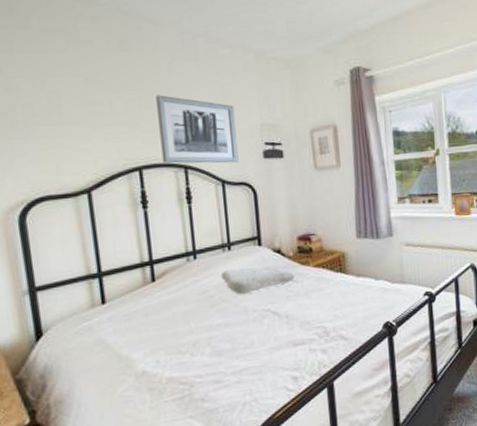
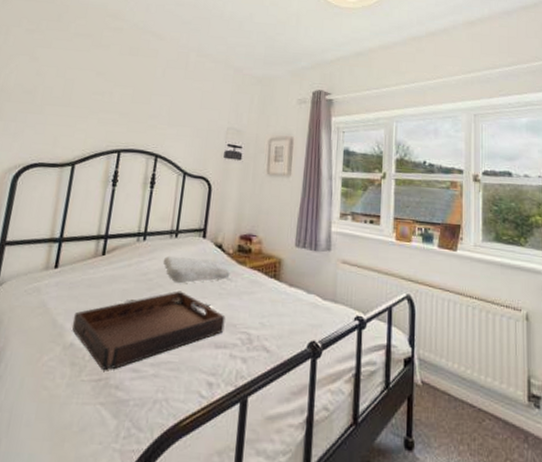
serving tray: none [138,301,299,388] -> present [72,291,226,370]
wall art: present [156,95,239,164] -> none [139,93,208,158]

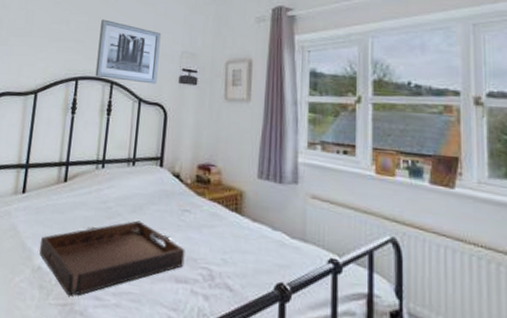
wall art: none [139,93,208,158] -> present [95,19,161,84]
soap bar: present [163,256,230,284] -> none [121,185,189,214]

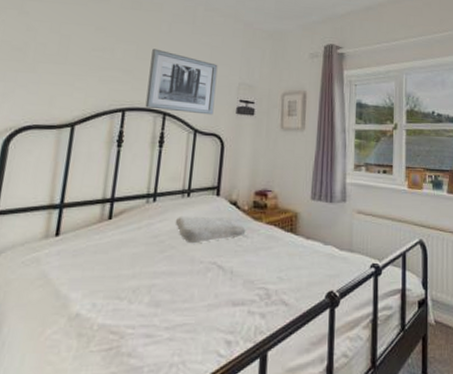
serving tray: present [39,220,185,295] -> none [77,251,243,338]
soap bar: none [121,185,189,214] -> present [175,217,246,244]

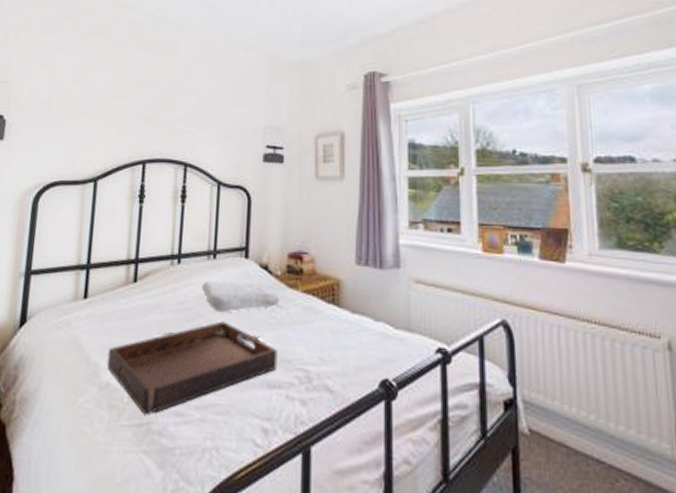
serving tray: none [77,251,243,338] -> present [107,321,278,413]
wall art: present [145,48,218,115] -> none [165,92,241,164]

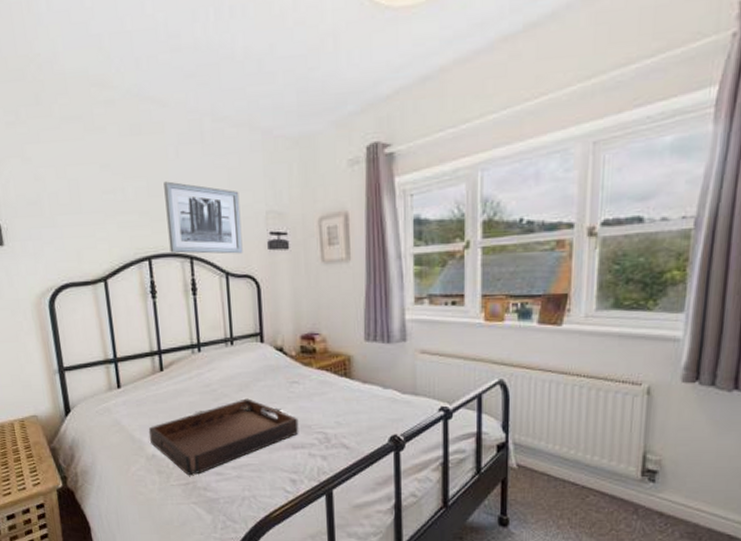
wall art: none [165,92,241,164] -> present [164,181,243,254]
soap bar: present [201,281,280,313] -> none [223,365,297,392]

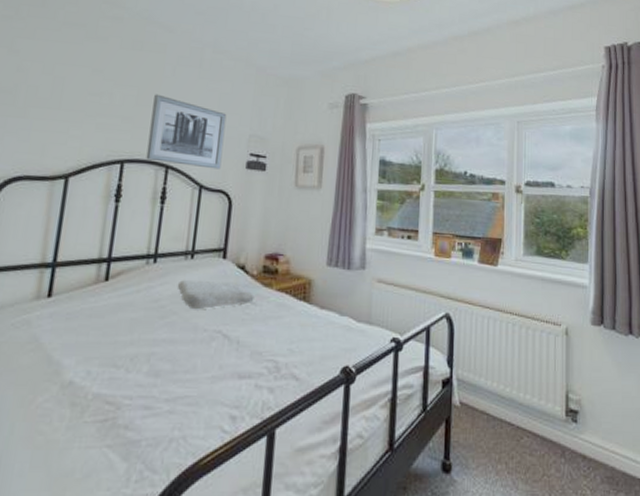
serving tray: present [148,398,299,475] -> none [71,318,250,408]
soap bar: none [223,365,297,392] -> present [177,280,255,310]

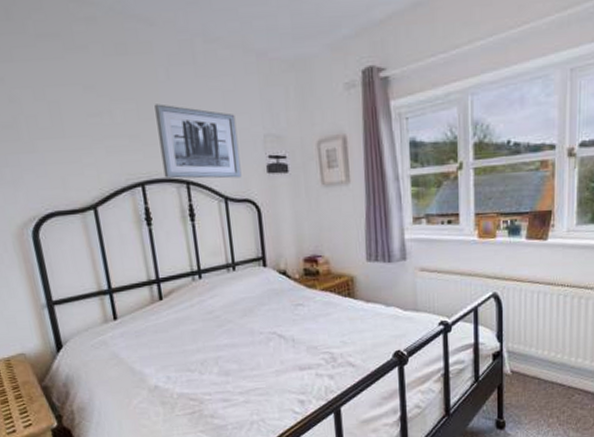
soap bar: present [177,280,255,310] -> none [226,288,301,317]

